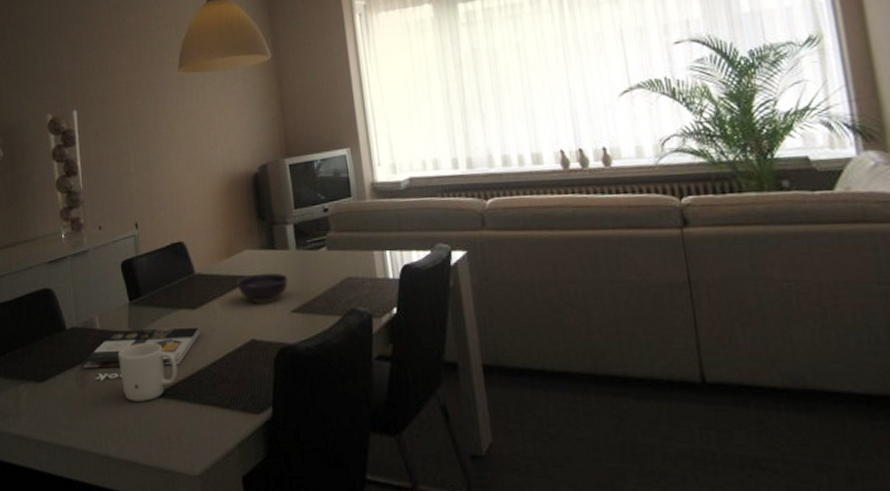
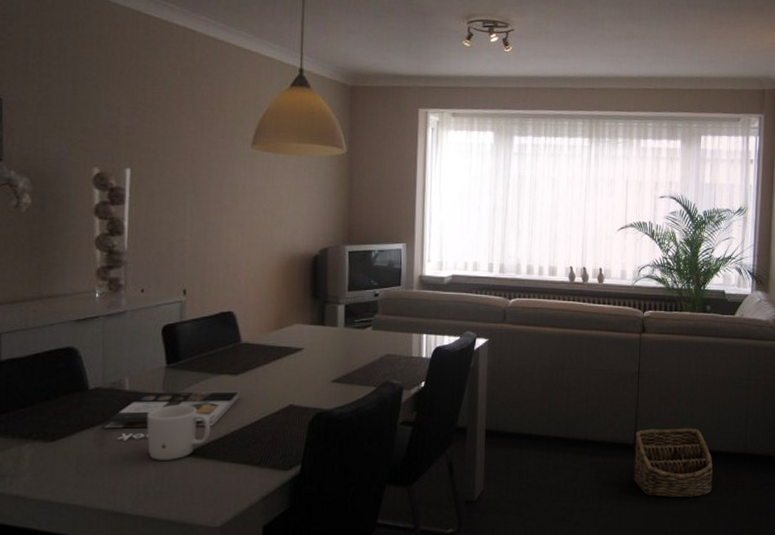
bowl: present [236,272,288,303] -> none [282,346,332,373]
basket: none [701,358,851,462] -> present [634,428,713,498]

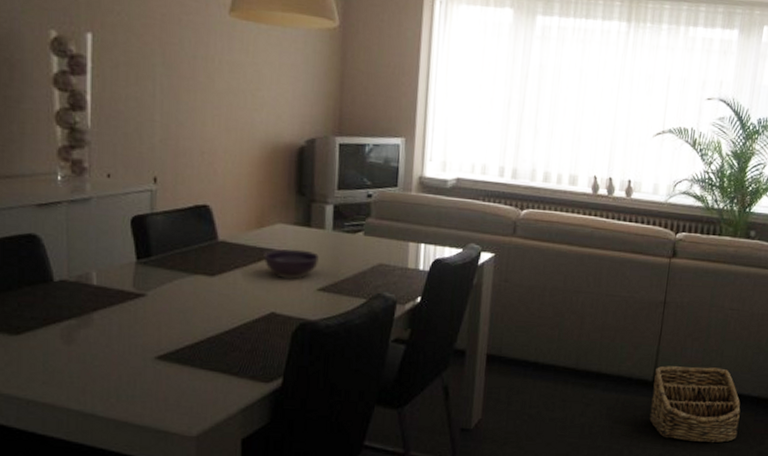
magazine: present [104,391,239,441] -> none [71,289,216,339]
mug: present [146,404,211,460] -> none [116,304,186,363]
bowl: none [282,346,332,373] -> present [263,249,319,279]

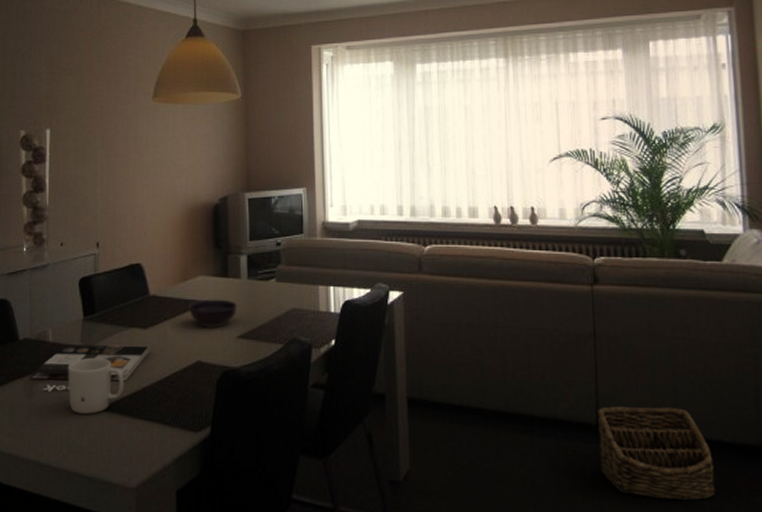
magazine: none [71,289,216,339] -> present [32,344,149,392]
mug: none [116,304,186,363] -> present [67,357,125,414]

